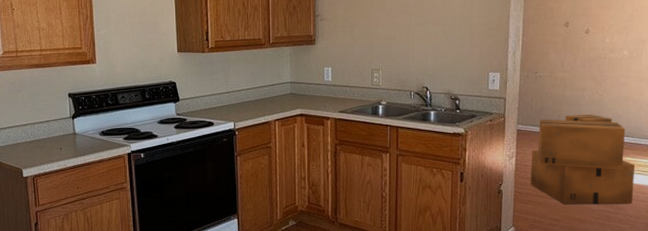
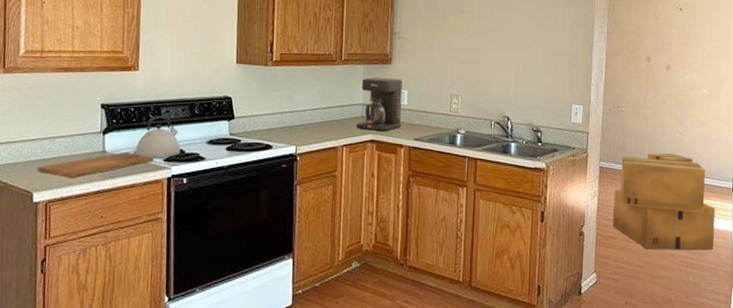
cutting board: none [23,134,116,156] -> present [37,152,155,178]
kettle: none [99,101,137,138] -> present [134,115,181,159]
coffee maker: none [286,57,328,107] -> present [356,77,402,132]

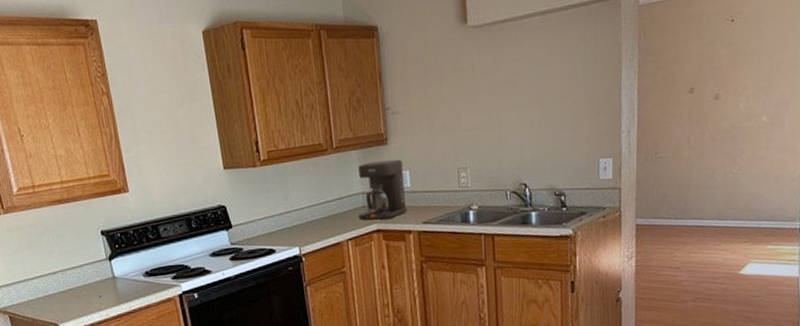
cutting board: present [37,152,155,178] -> none [57,275,163,307]
kettle: present [134,115,181,159] -> none [142,234,187,278]
cardboard box: present [613,153,715,251] -> none [653,197,778,308]

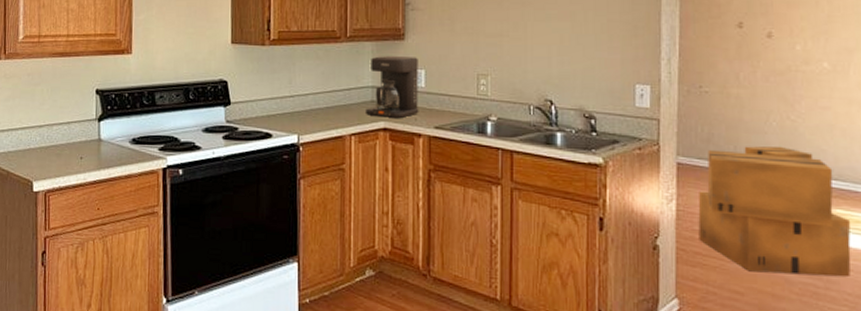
cardboard box: none [653,197,778,308] -> present [698,146,851,277]

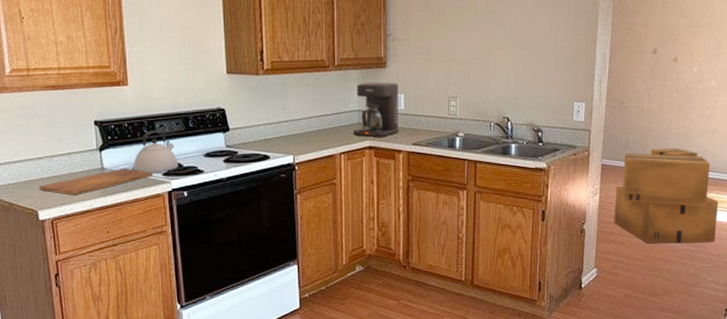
cutting board: none [37,141,149,167] -> present [39,168,153,196]
kettle: none [129,101,176,148] -> present [132,130,179,173]

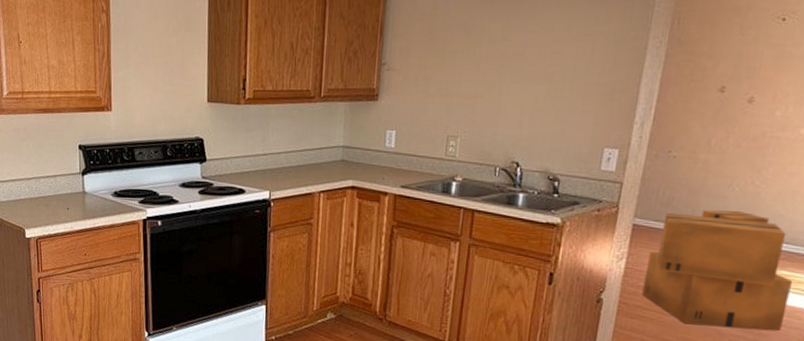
cutting board: present [39,168,153,196] -> none [27,193,130,217]
kettle: present [132,130,179,173] -> none [111,157,155,200]
coffee maker: present [353,82,399,138] -> none [335,115,390,178]

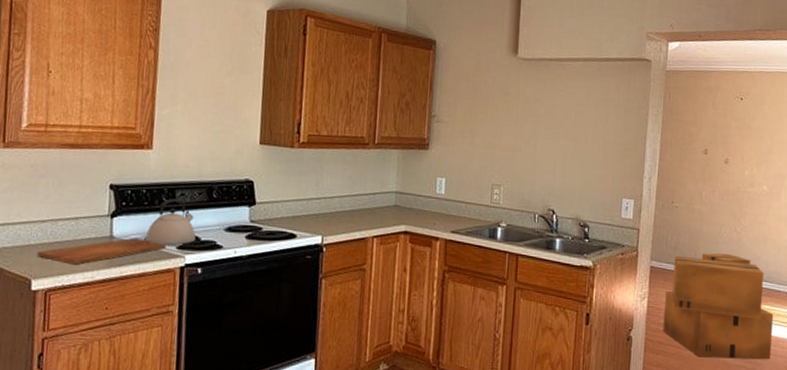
cutting board: none [27,193,130,217] -> present [37,238,167,265]
kettle: none [111,157,155,200] -> present [144,199,196,246]

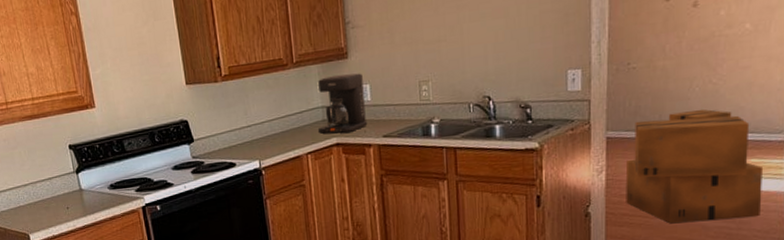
cutting board: present [37,238,167,265] -> none [27,187,127,218]
kettle: present [144,199,196,246] -> none [107,148,150,191]
coffee maker: none [389,163,440,223] -> present [318,73,368,134]

